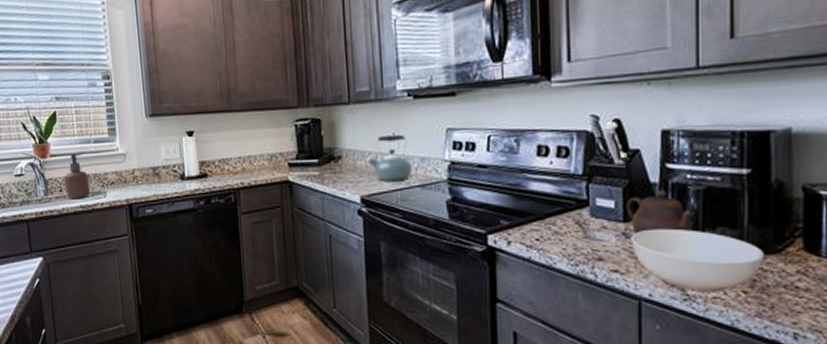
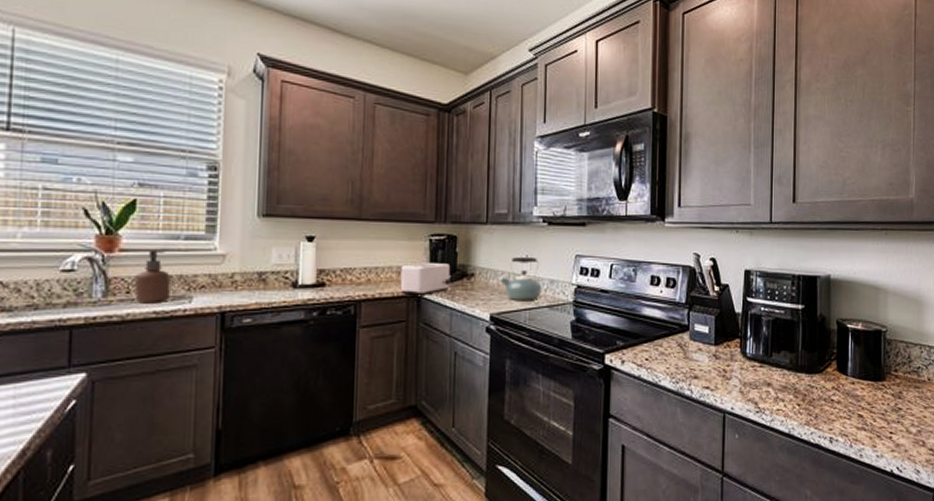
toaster: none [271,148,319,182] -> present [400,263,451,296]
teapot: present [626,189,695,234] -> none [717,318,766,356]
bowl: present [630,228,764,293] -> none [719,351,811,406]

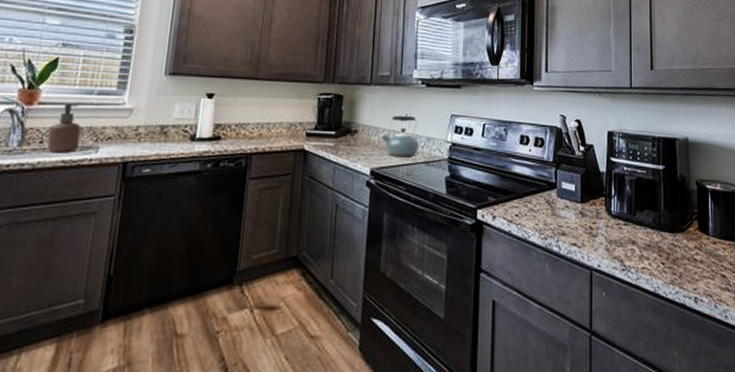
toaster: present [400,263,451,296] -> none [288,120,336,151]

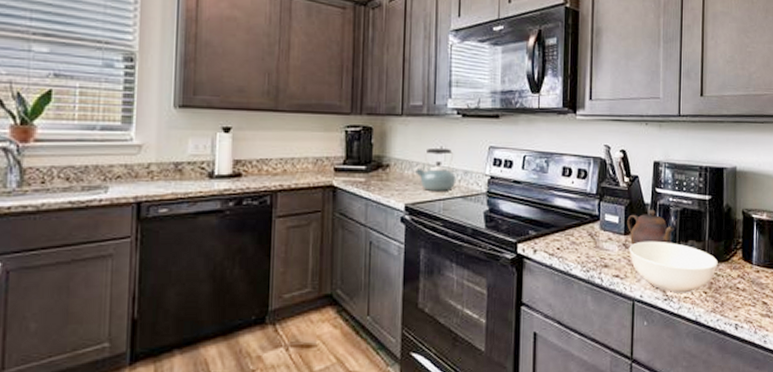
soap dispenser: present [48,103,82,153] -> none [50,140,86,194]
teapot: none [583,177,630,213] -> present [627,209,674,245]
bowl: none [585,209,674,264] -> present [629,241,718,293]

